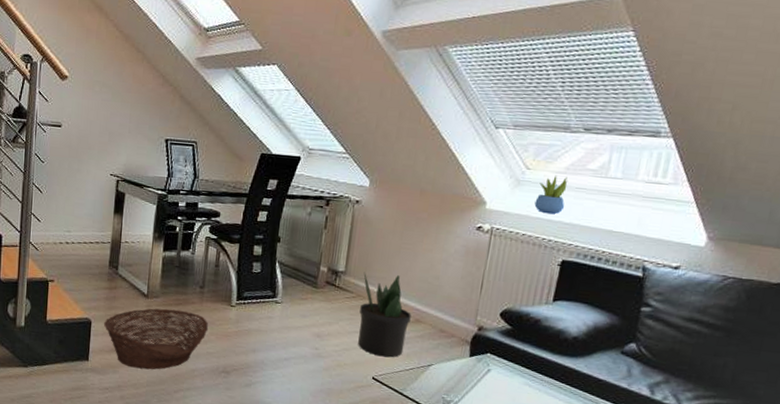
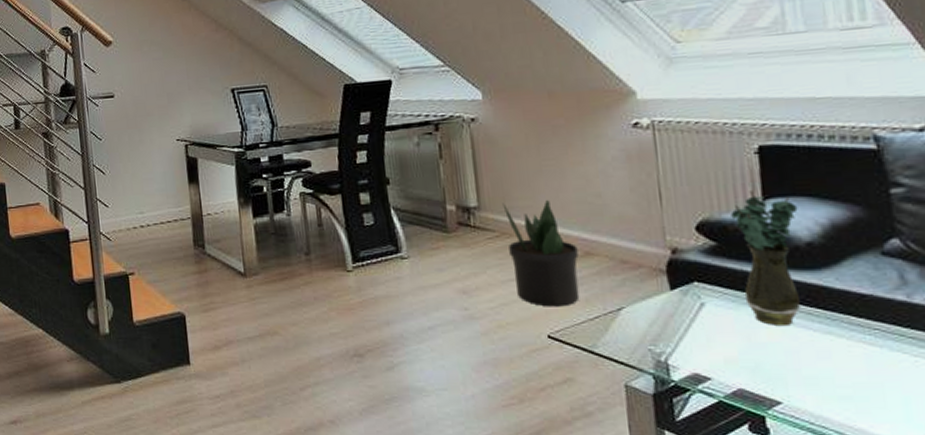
basket: present [103,308,209,370] -> none [199,285,326,366]
vase: none [519,293,576,394] -> present [730,191,801,325]
succulent plant: present [534,175,568,214] -> none [698,41,740,91]

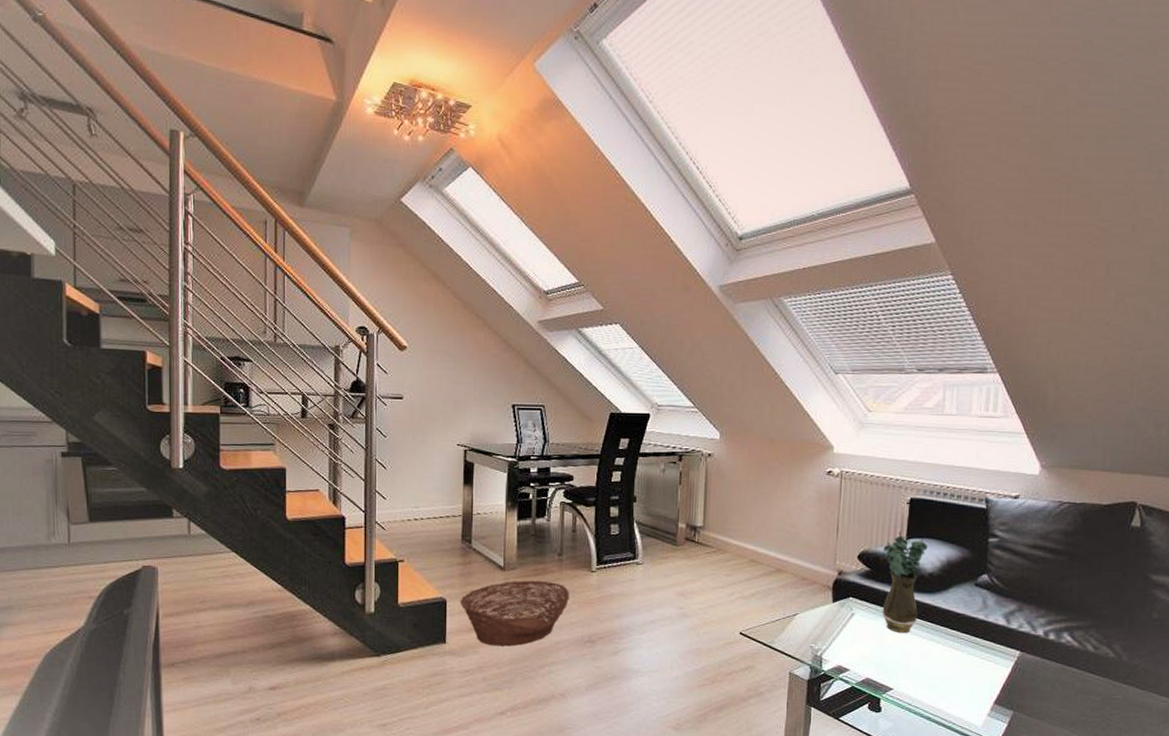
basket: none [199,285,326,366] -> present [459,580,570,647]
planter: present [502,200,580,307] -> none [721,525,772,611]

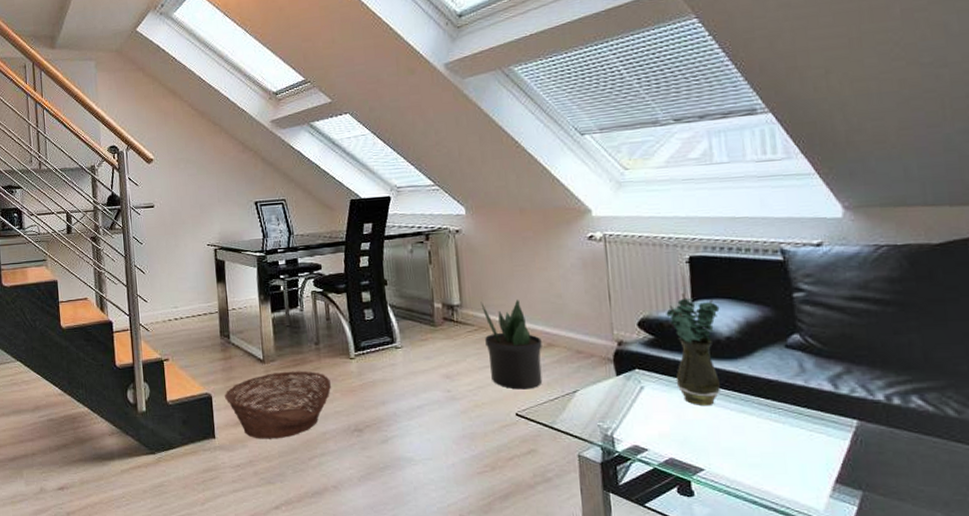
planter: none [721,525,772,611] -> present [480,300,543,390]

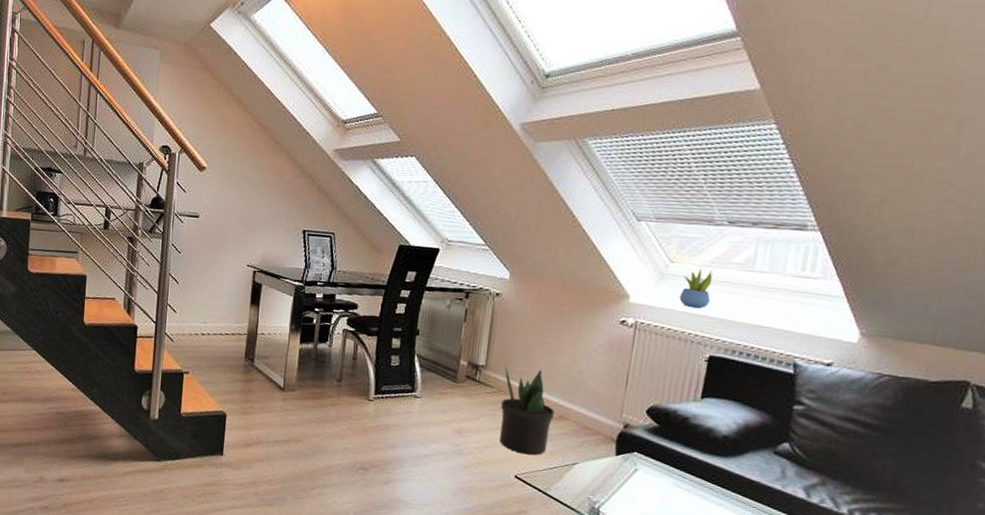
basket: present [224,371,332,439] -> none [238,402,346,465]
succulent plant: none [642,169,675,211] -> present [679,268,714,308]
vase: present [666,294,721,405] -> none [668,389,725,495]

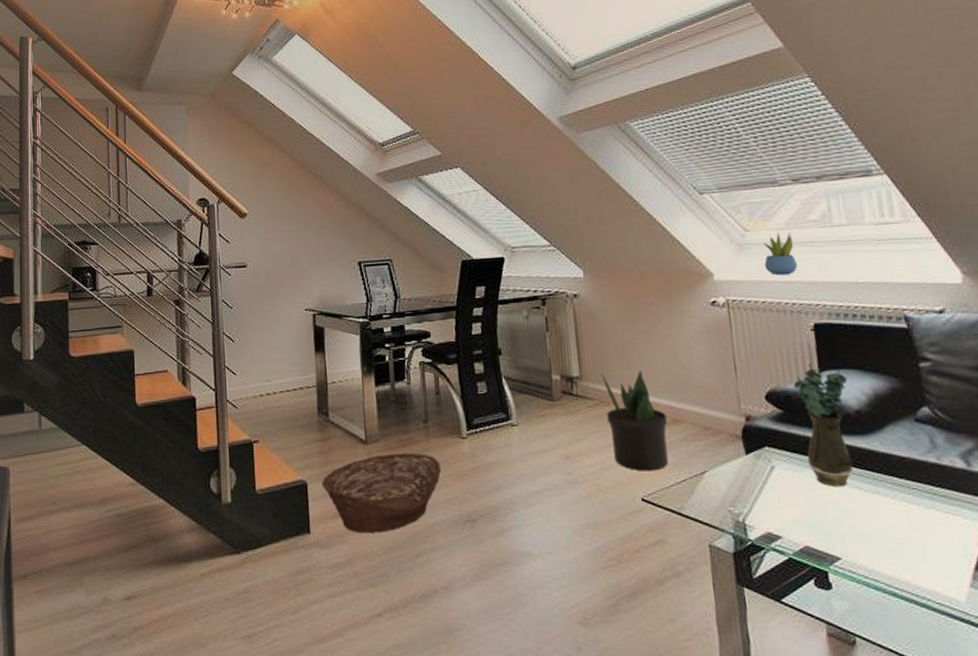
basket: none [238,402,346,465] -> present [321,452,442,534]
vase: none [668,389,725,495] -> present [793,364,853,486]

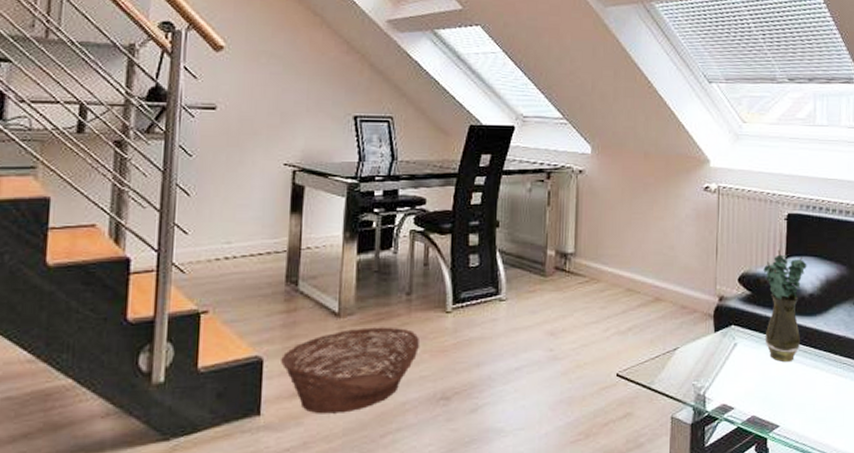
planter: present [601,371,669,471] -> none [595,250,650,348]
succulent plant: present [763,231,797,275] -> none [755,127,782,166]

